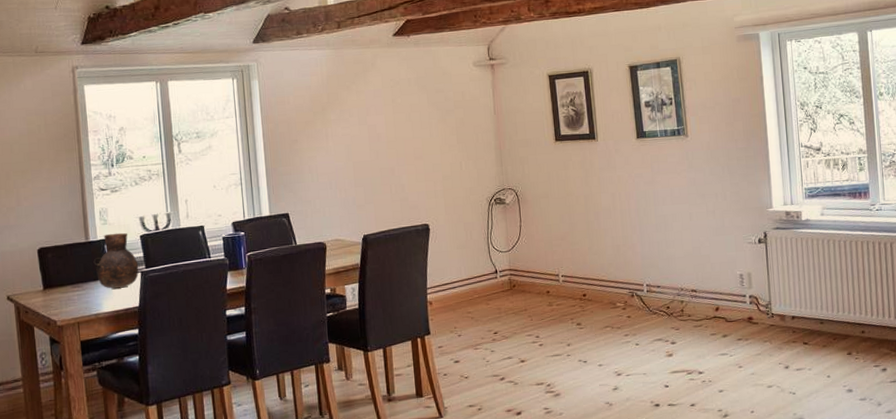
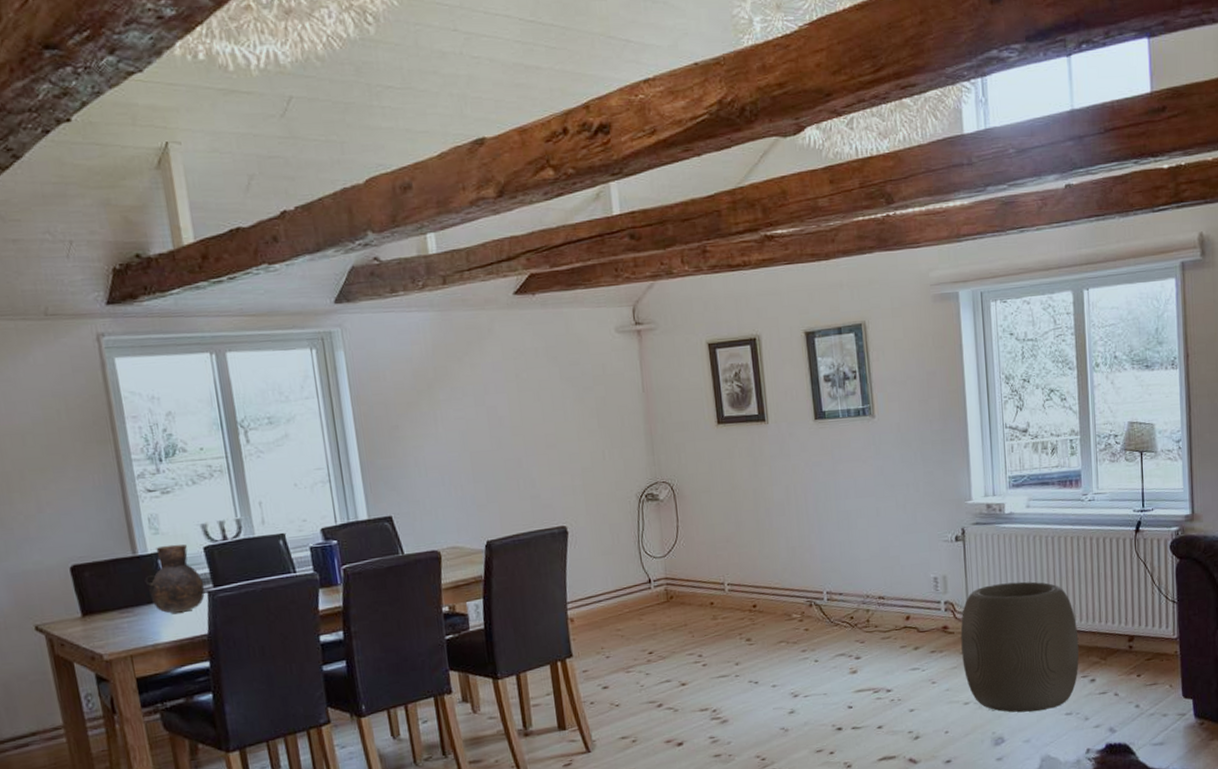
pouf: none [764,280,871,397] -> present [960,581,1079,713]

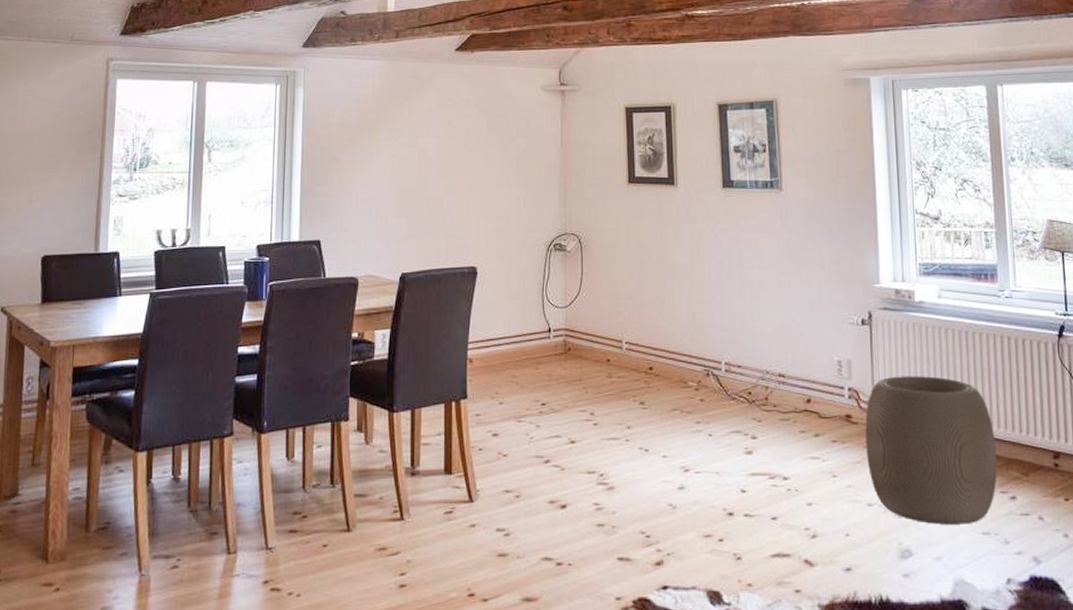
vase: present [145,544,205,614] -> none [100,246,149,310]

